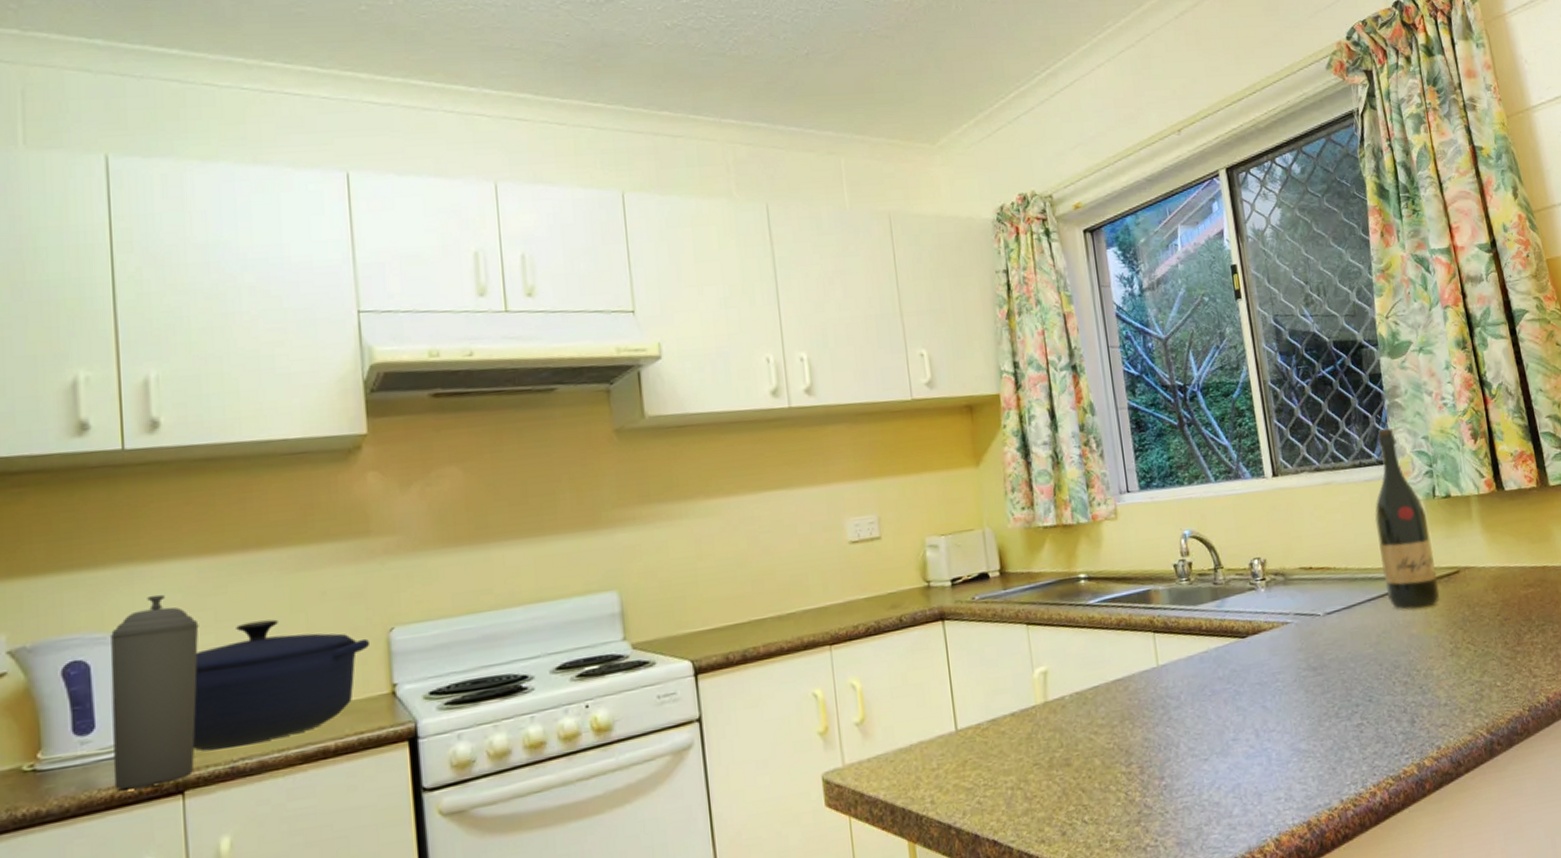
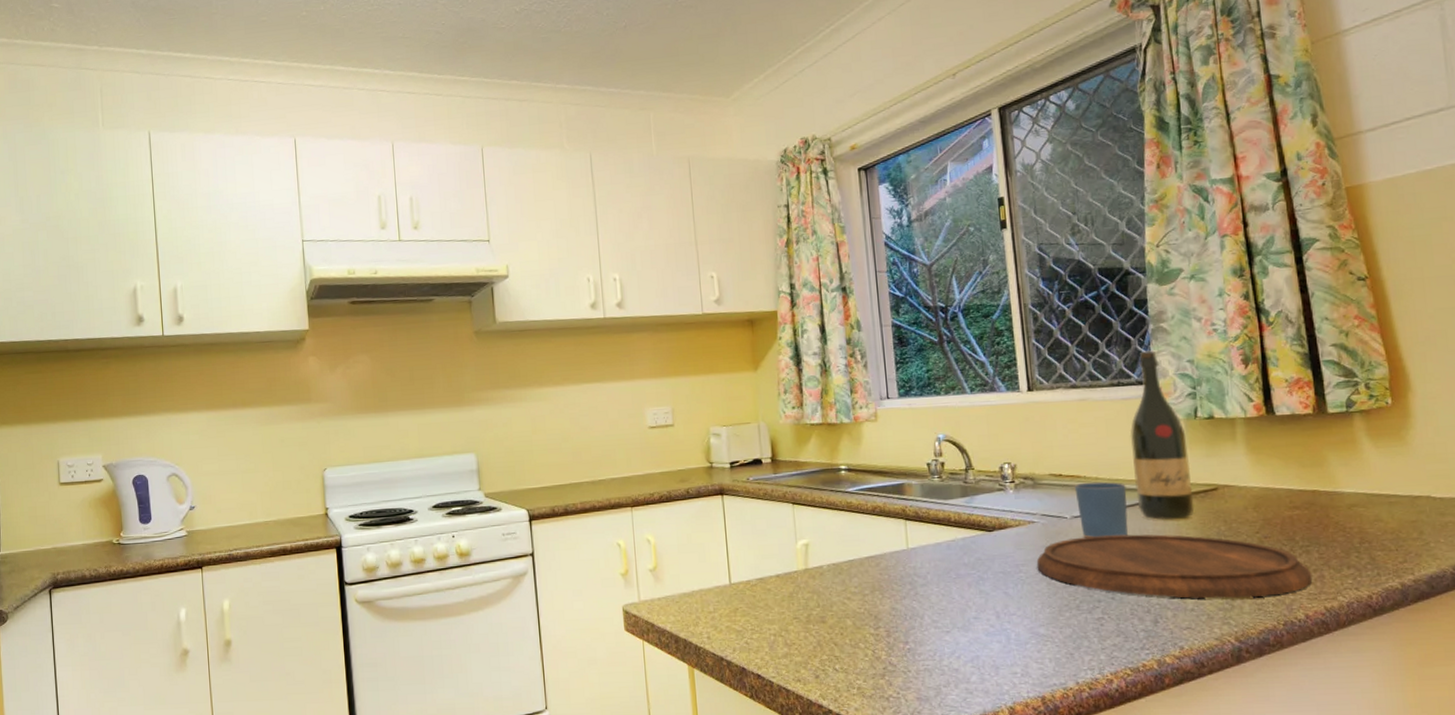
canister: present [109,594,199,791] -> none [158,434,209,562]
cooking pot: present [192,619,371,750] -> none [206,456,312,542]
cutting board: none [1292,624,1550,695] -> present [1036,534,1313,599]
mug: none [1325,572,1380,636] -> present [1074,482,1128,538]

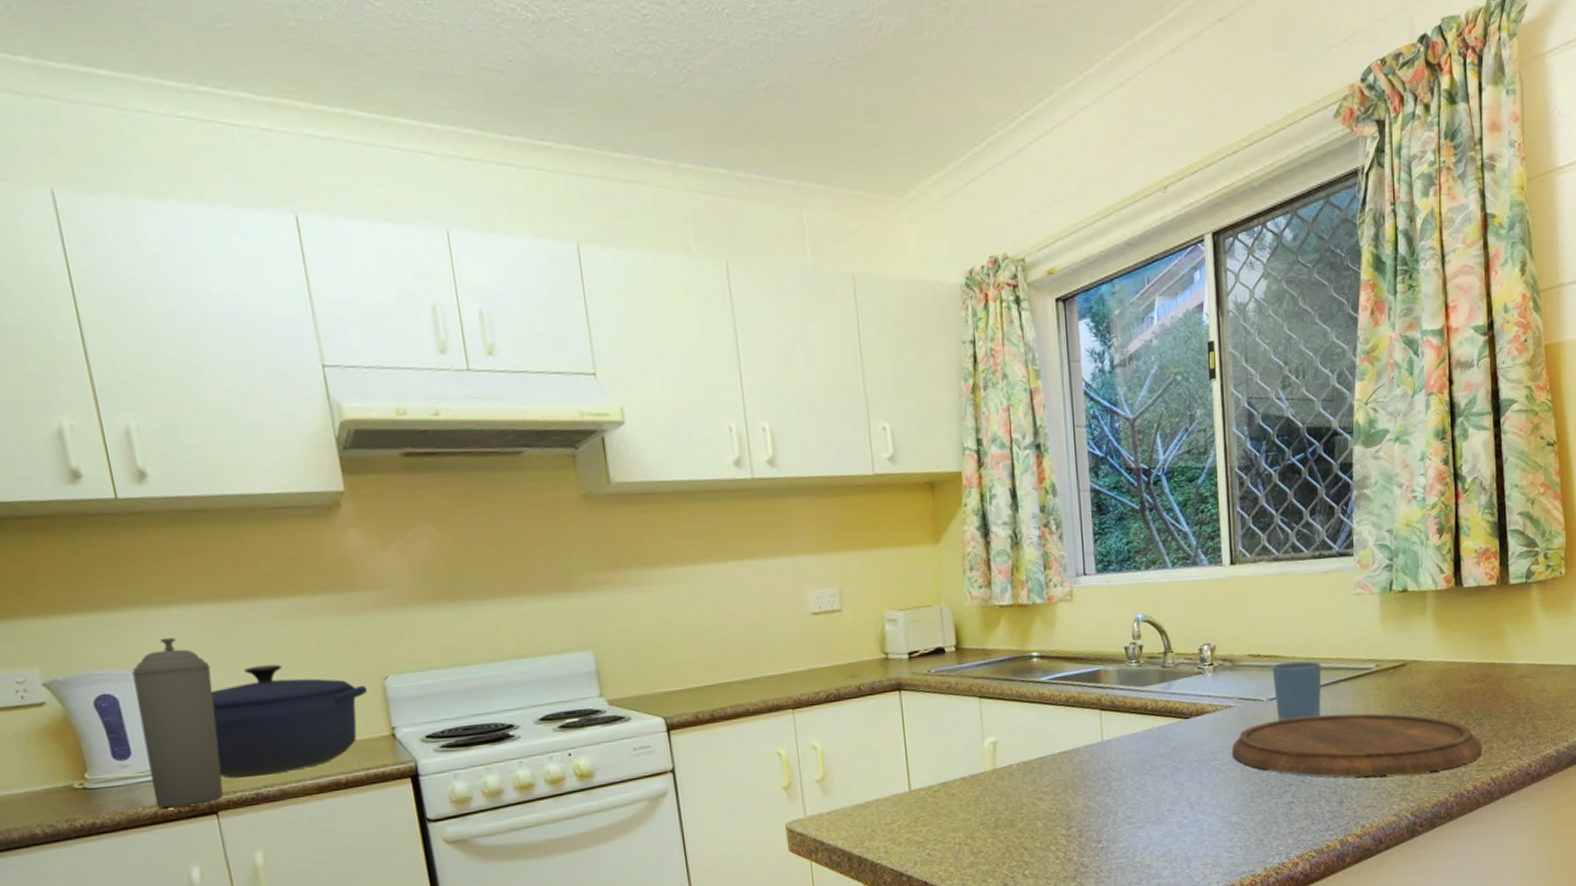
canister: none [158,434,209,562] -> present [131,637,224,809]
cooking pot: none [206,456,312,542] -> present [210,663,368,778]
wine bottle: present [1130,350,1195,520] -> none [1328,519,1383,699]

